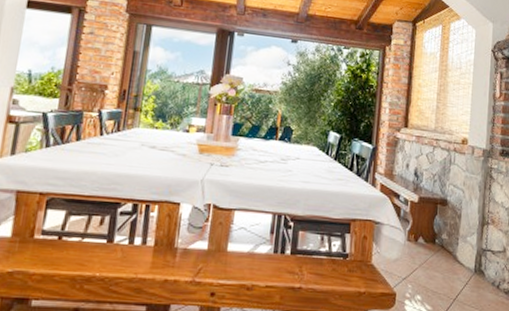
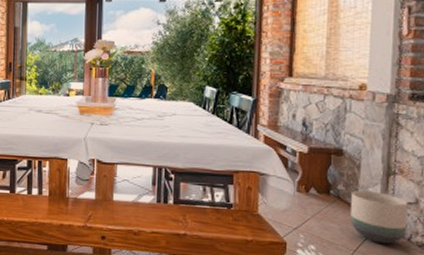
planter: none [451,239,498,292] -> present [350,190,409,244]

